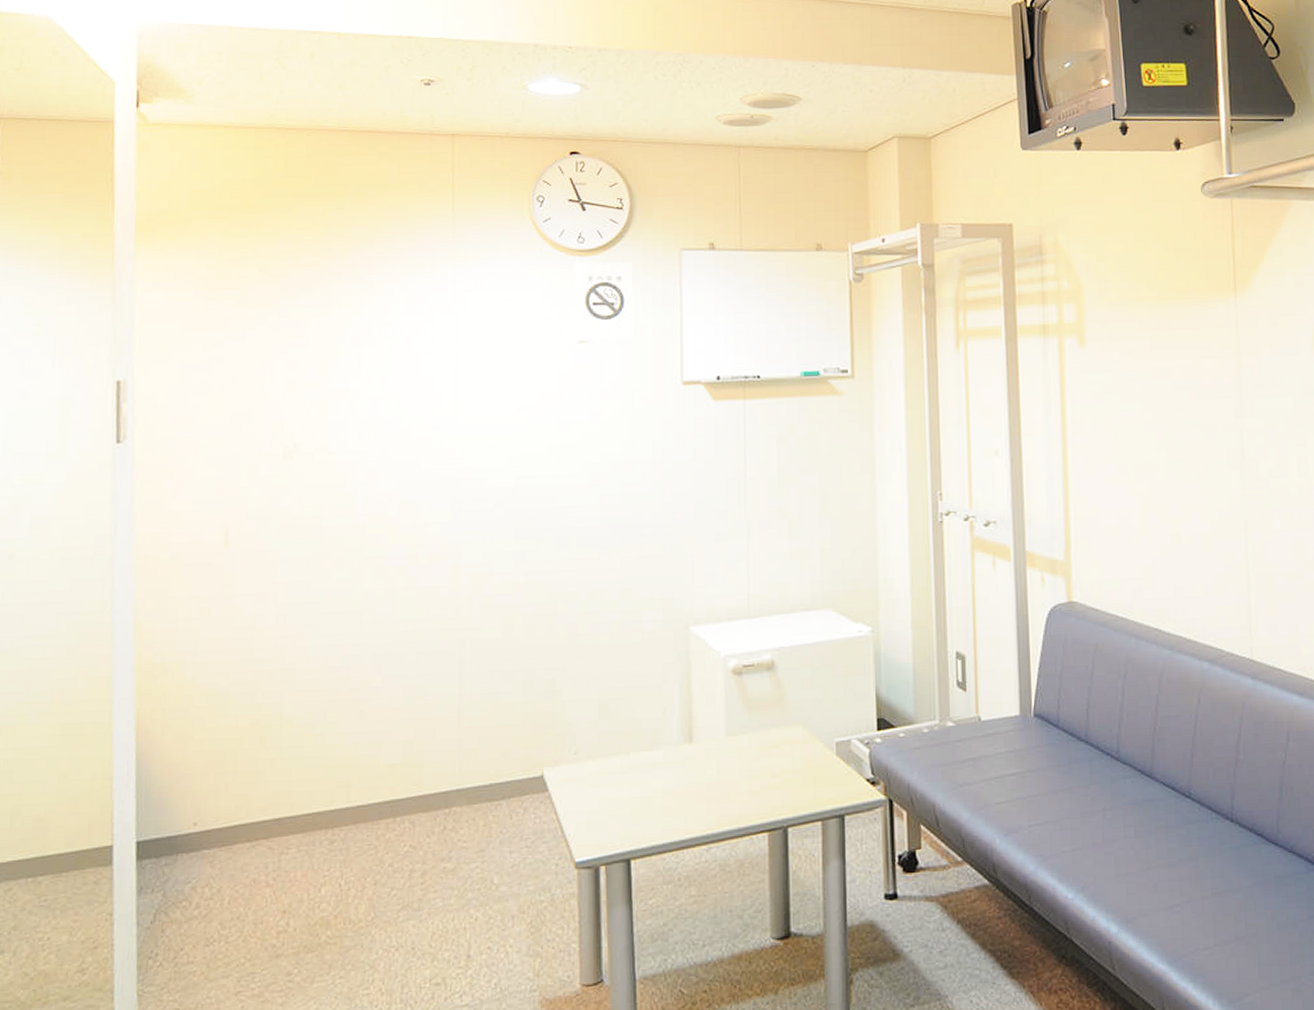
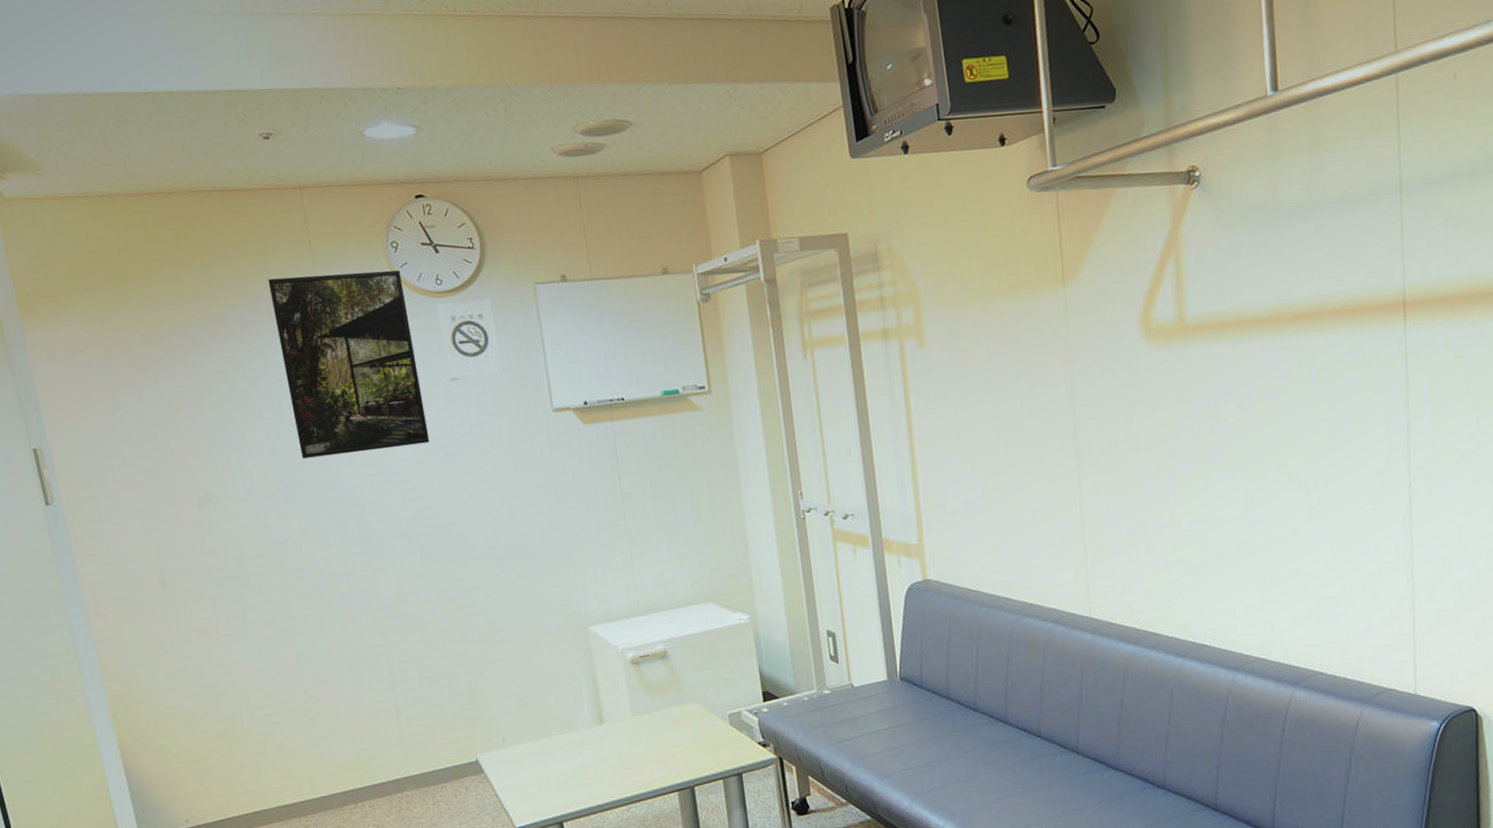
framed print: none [402,223,546,414] -> present [268,270,430,458]

